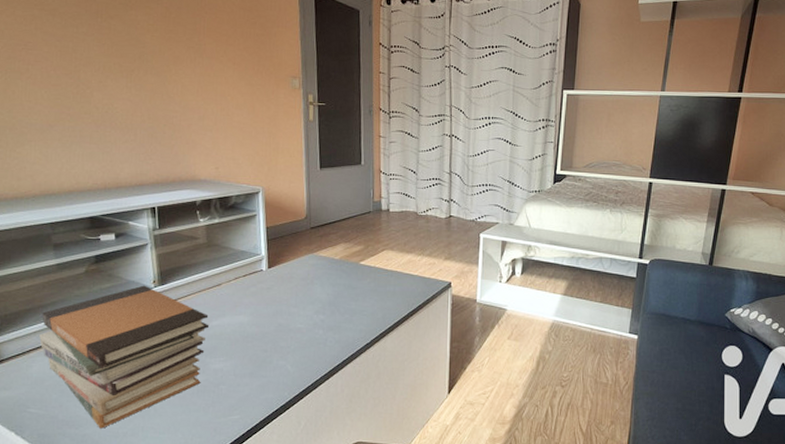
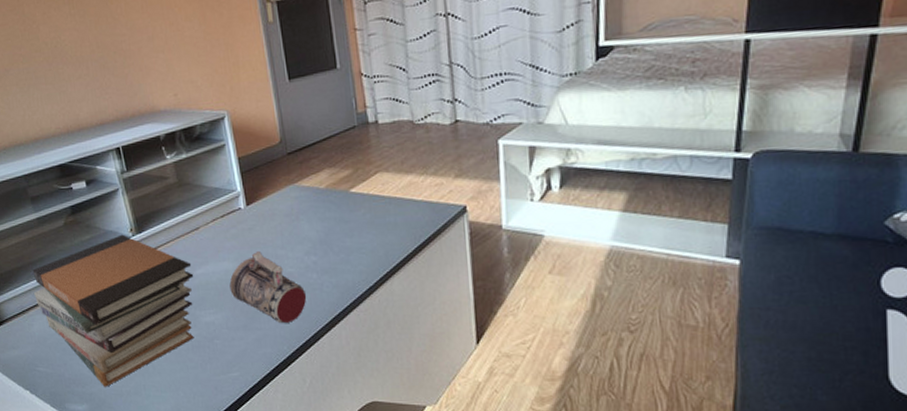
beer mug: none [242,308,310,372] -> present [229,252,306,323]

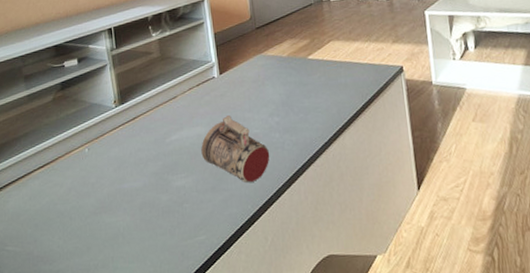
book stack: present [32,234,194,387] -> none [14,106,169,262]

